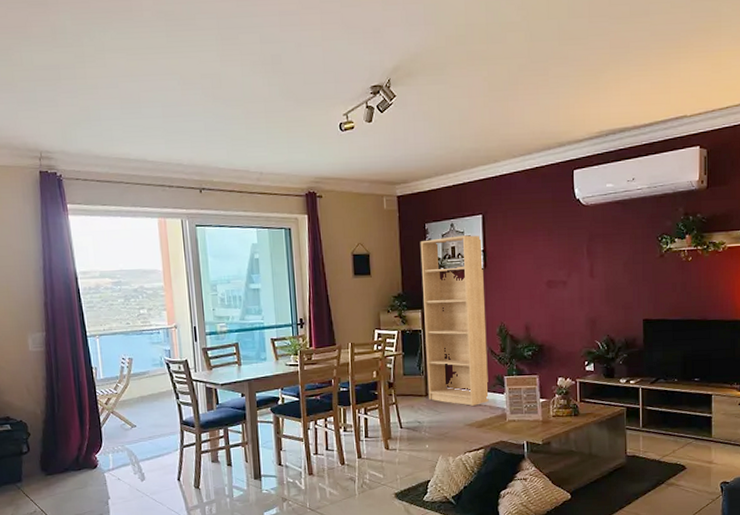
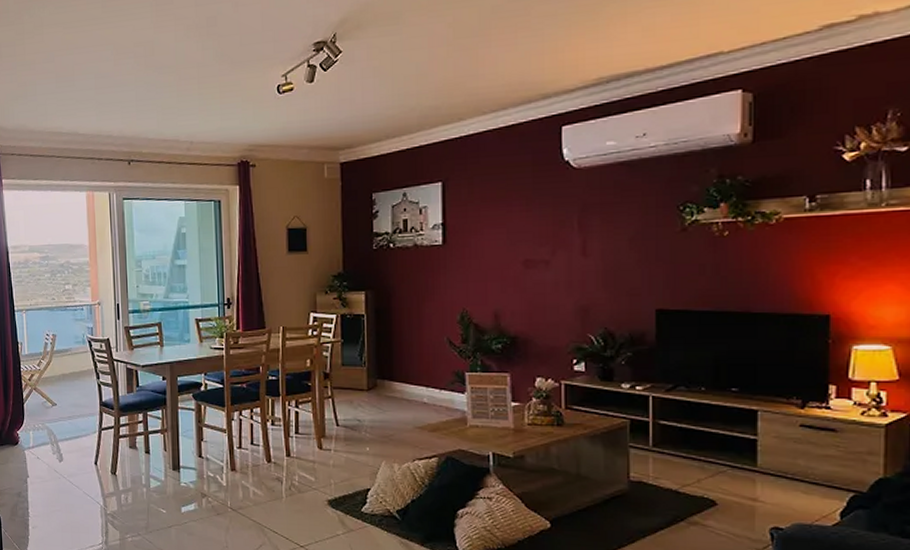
bookshelf: present [420,235,489,406] -> none [365,205,445,405]

